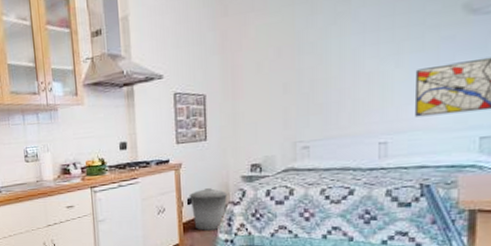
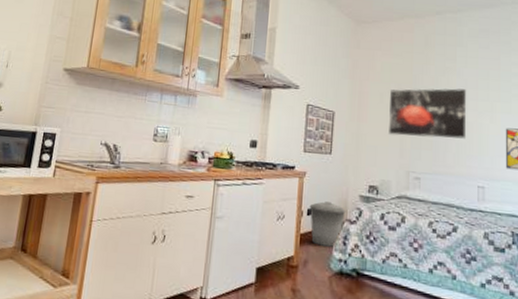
wall art: none [269,34,365,107] -> present [389,88,467,139]

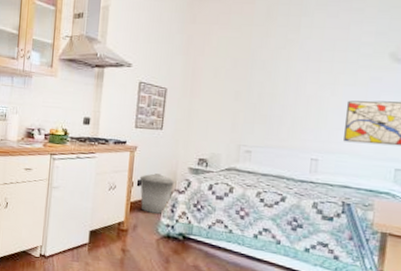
wall art: present [389,88,467,139] -> none [221,61,308,113]

